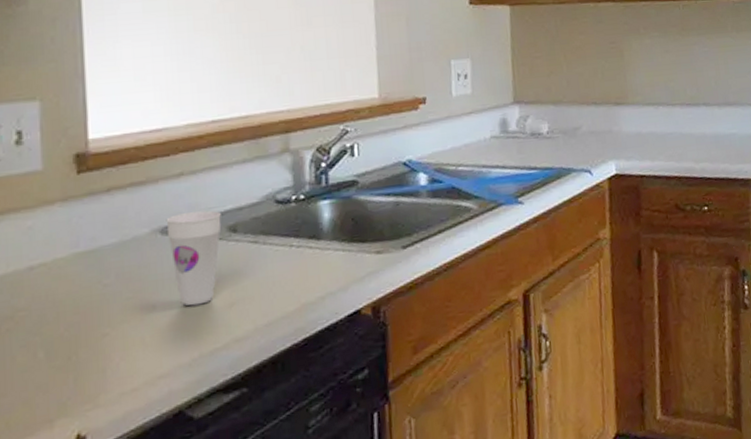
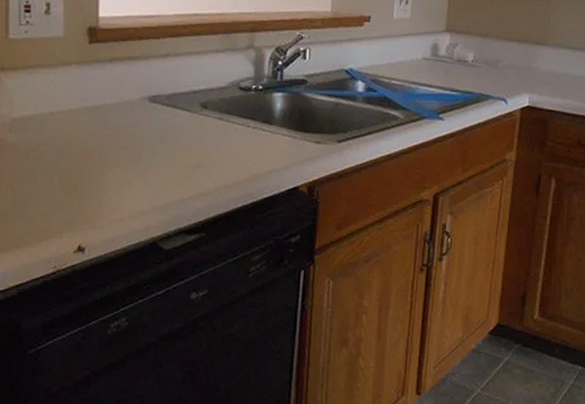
cup: present [166,210,222,306] -> none [153,87,196,162]

